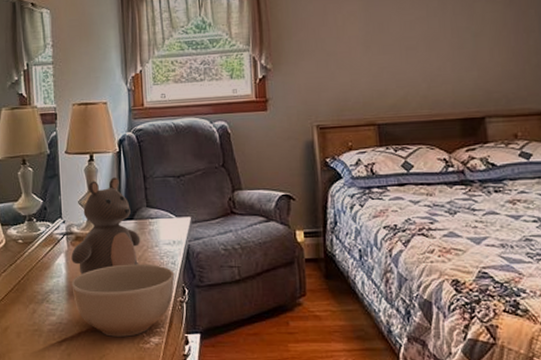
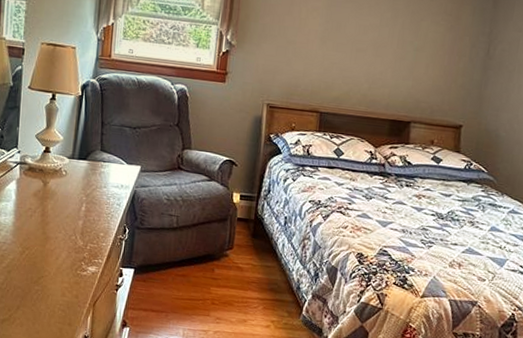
teddy bear: present [71,177,141,275] -> none [22,118,91,203]
bowl: present [71,264,175,337] -> none [19,198,119,263]

